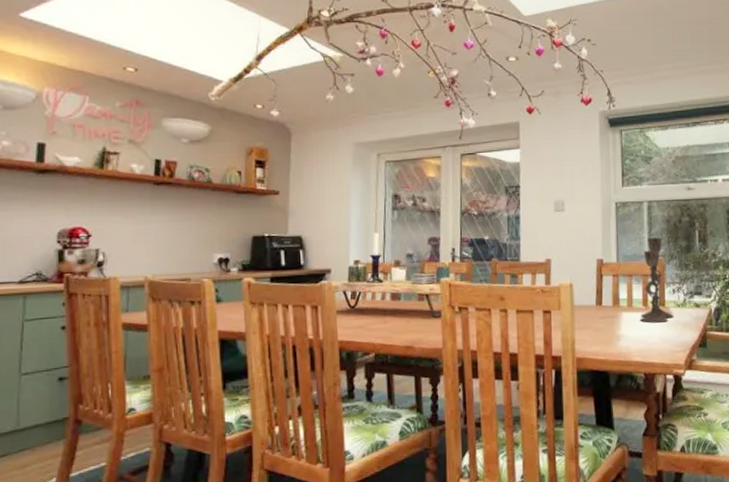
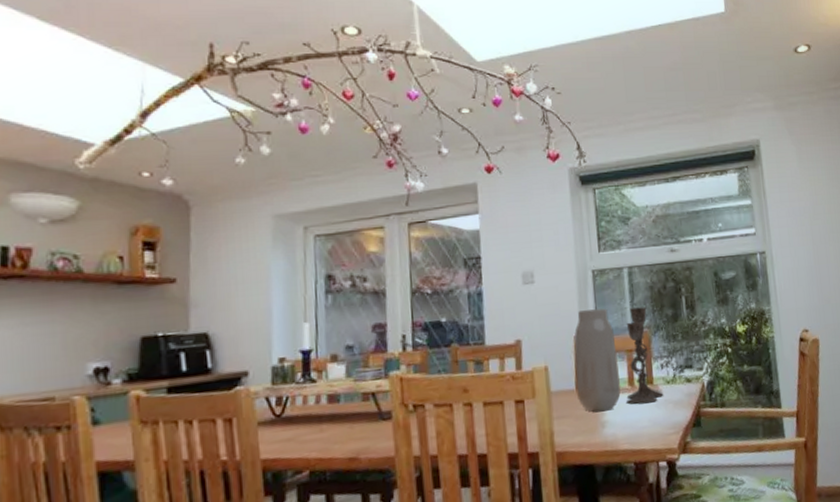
vase: none [595,237,635,327] -> present [574,308,621,412]

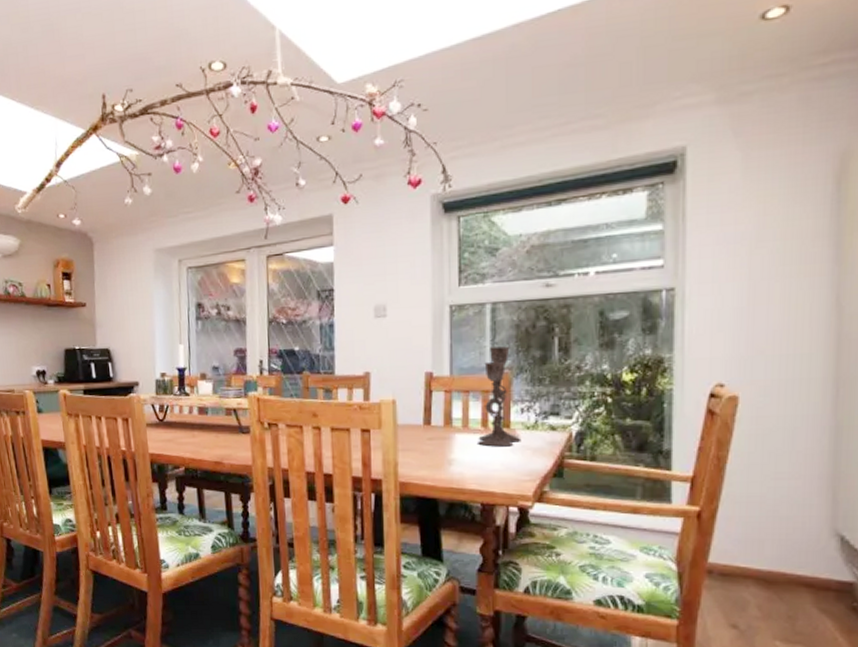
vase: present [574,308,621,412] -> none [423,346,472,450]

